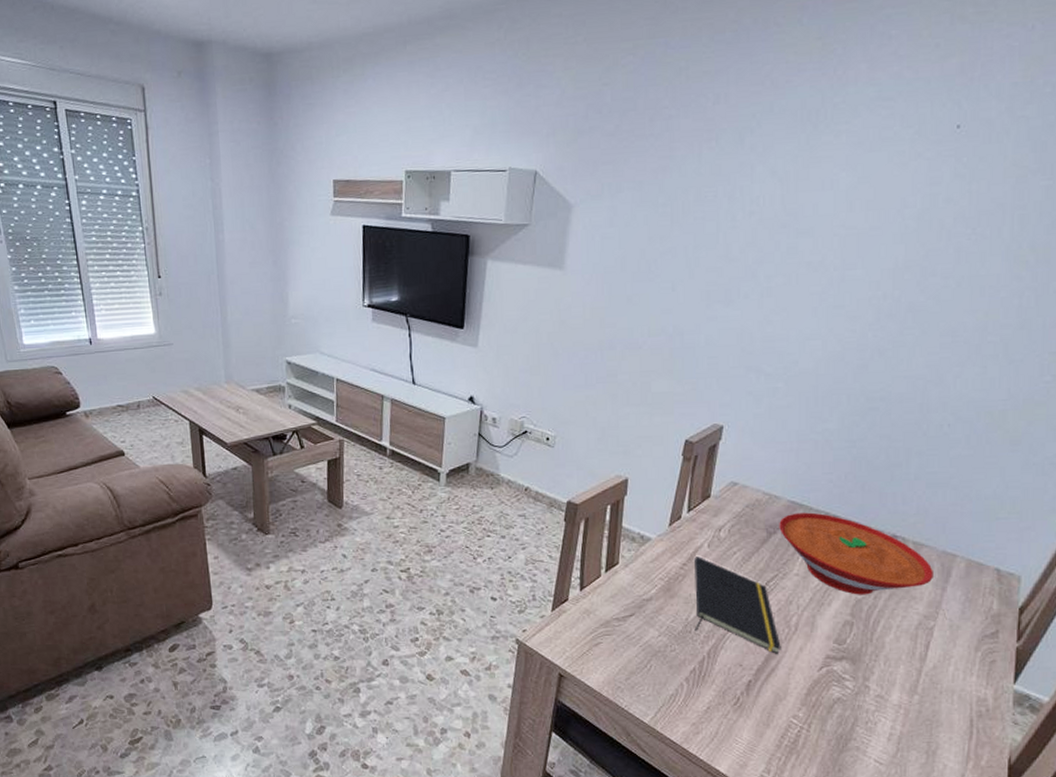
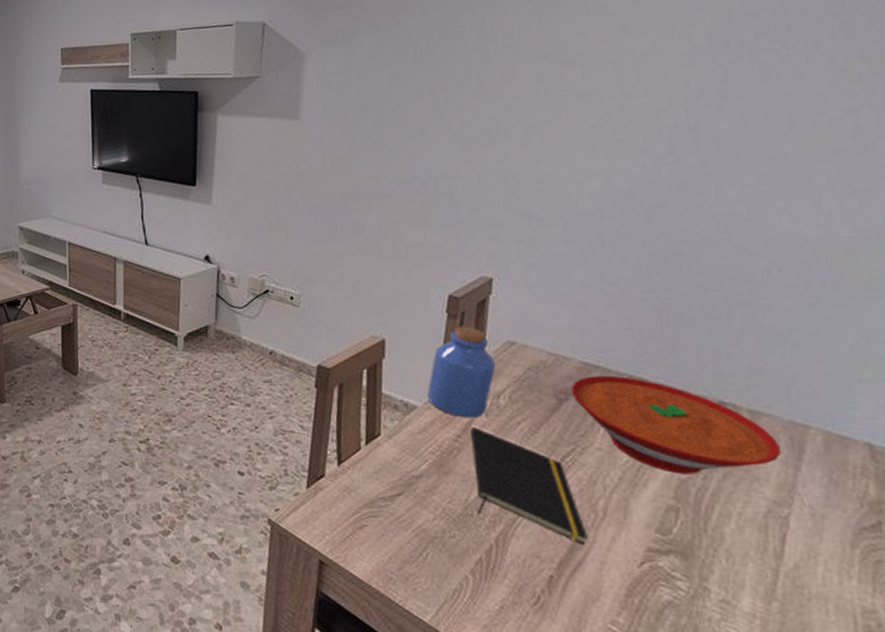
jar: none [661,467,720,549] -> present [427,326,496,418]

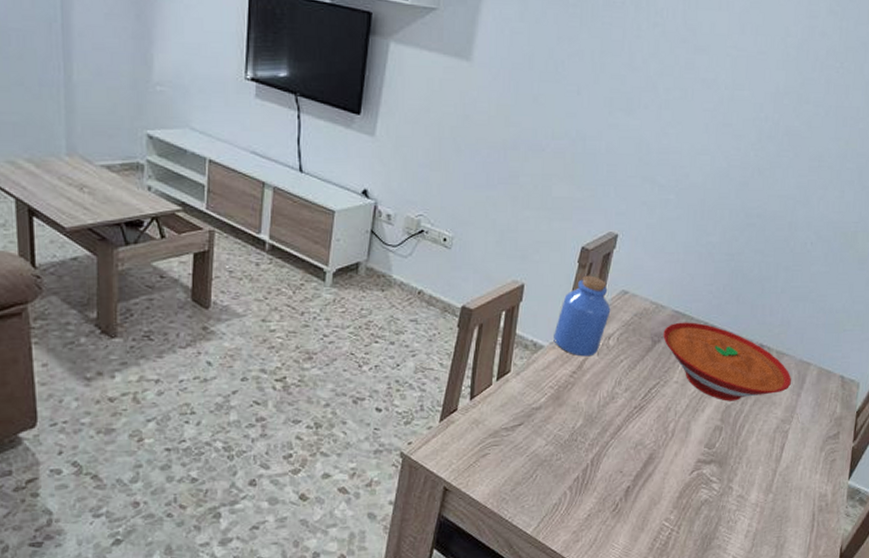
notepad: present [470,427,588,544] -> none [580,364,659,460]

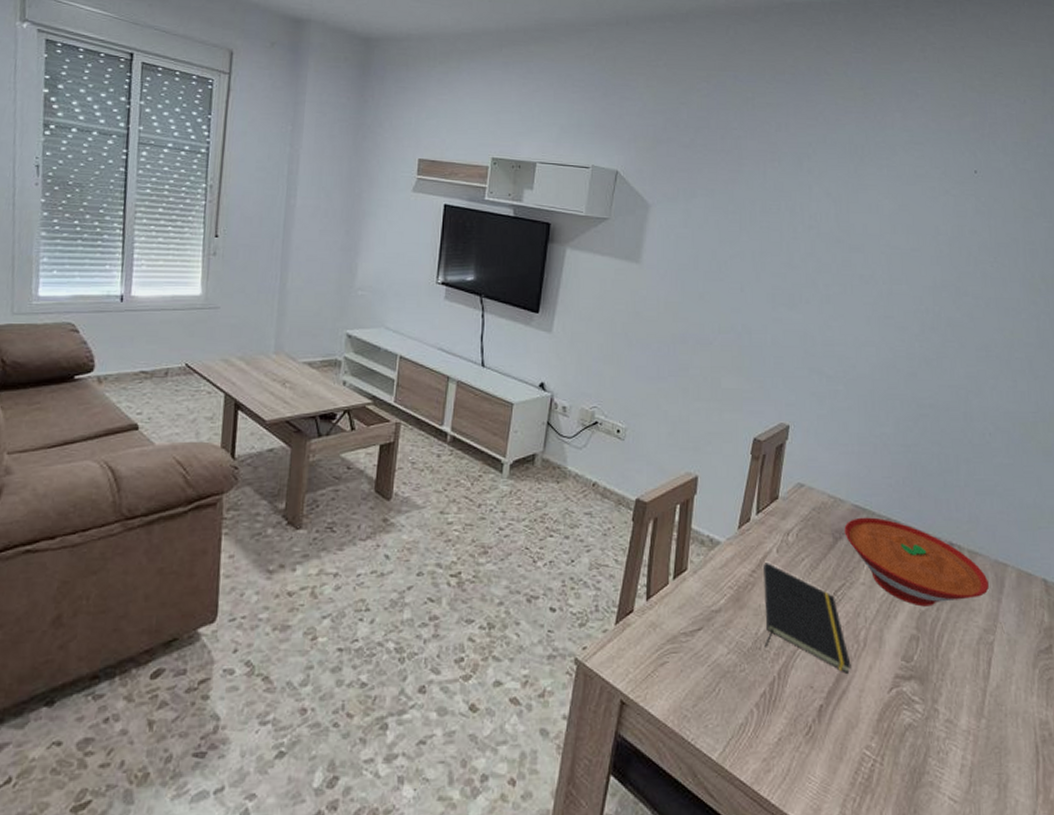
jar: present [554,275,611,357] -> none [730,467,788,554]
notepad: none [580,364,659,460] -> present [764,563,851,674]

